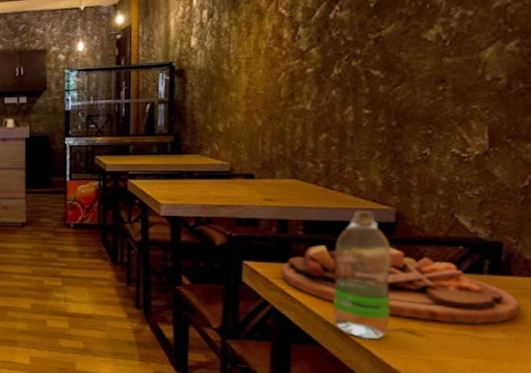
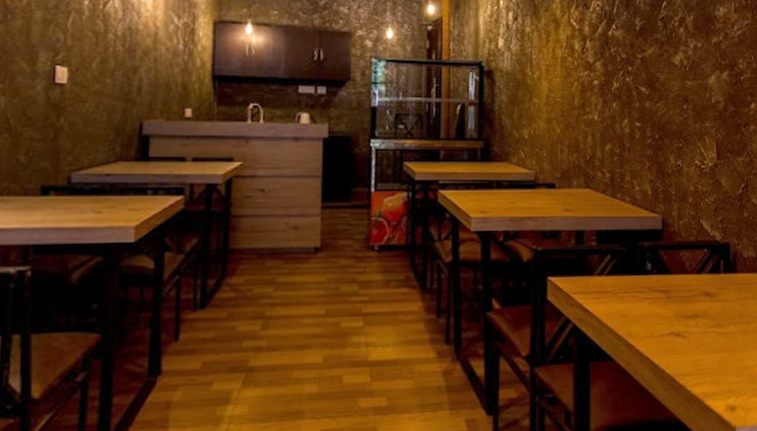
food platter: present [280,245,522,324] -> none [579,253,745,322]
bottle: present [332,211,392,339] -> none [621,219,662,347]

